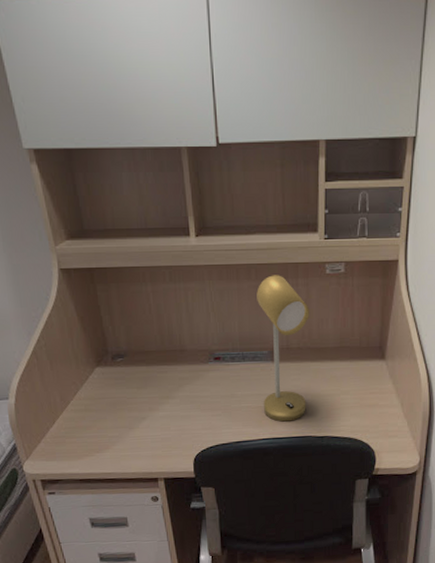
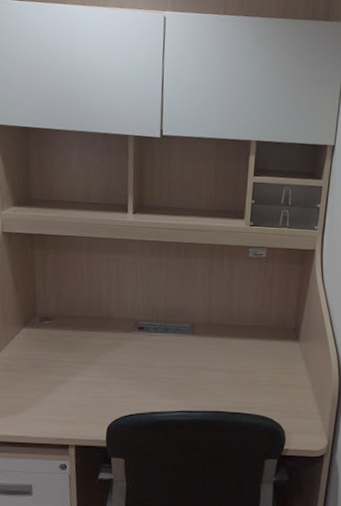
desk lamp: present [256,275,309,422] -> none [181,254,232,395]

